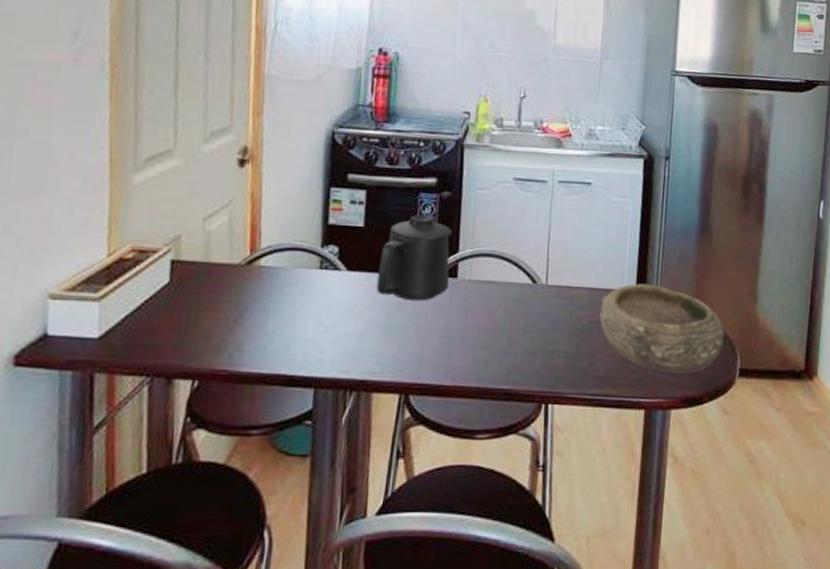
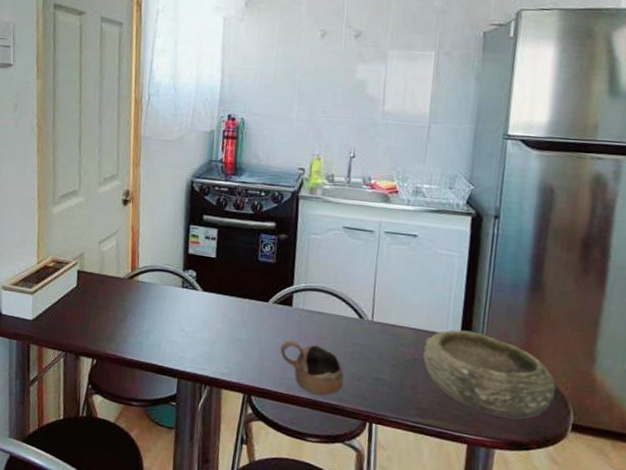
mug: present [376,215,452,301] -> none [225,251,288,322]
cup: none [443,318,517,381] -> present [280,340,344,396]

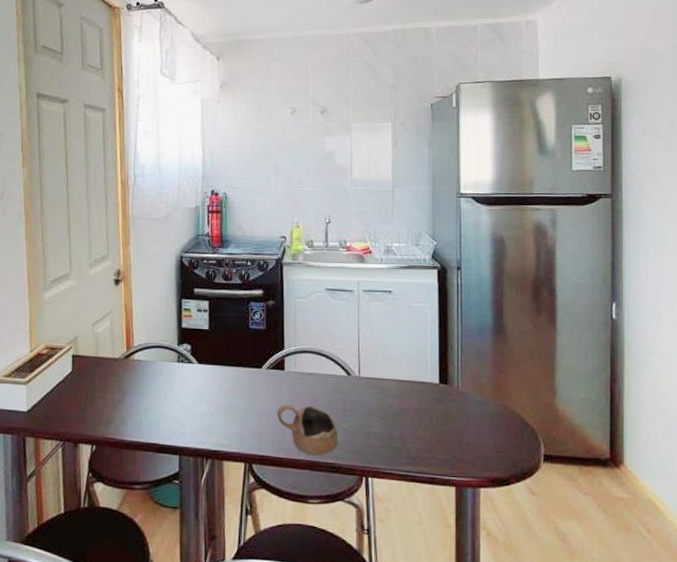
bowl: present [422,329,557,420] -> none [407,376,527,457]

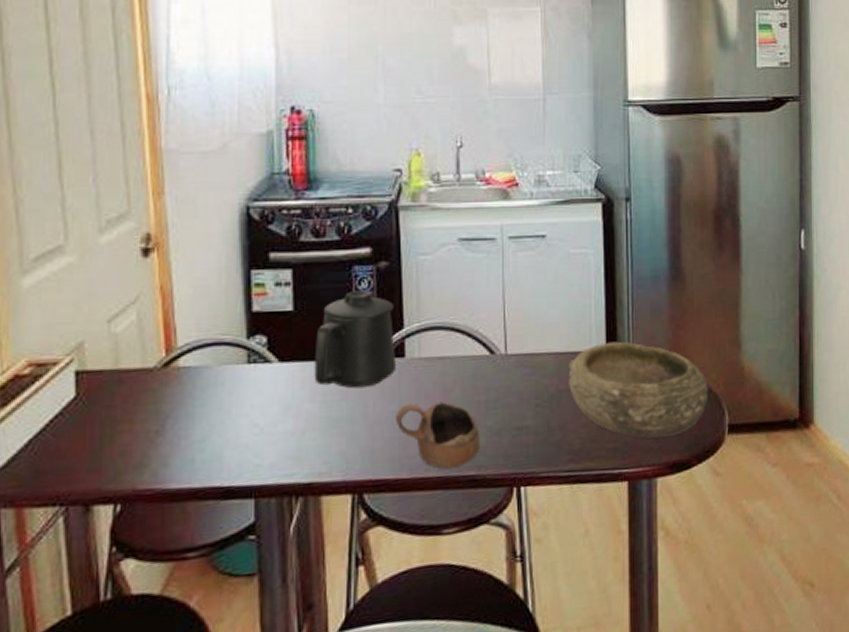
mug: none [221,319,279,389] -> present [314,290,397,389]
bowl: none [407,376,527,457] -> present [568,341,709,439]

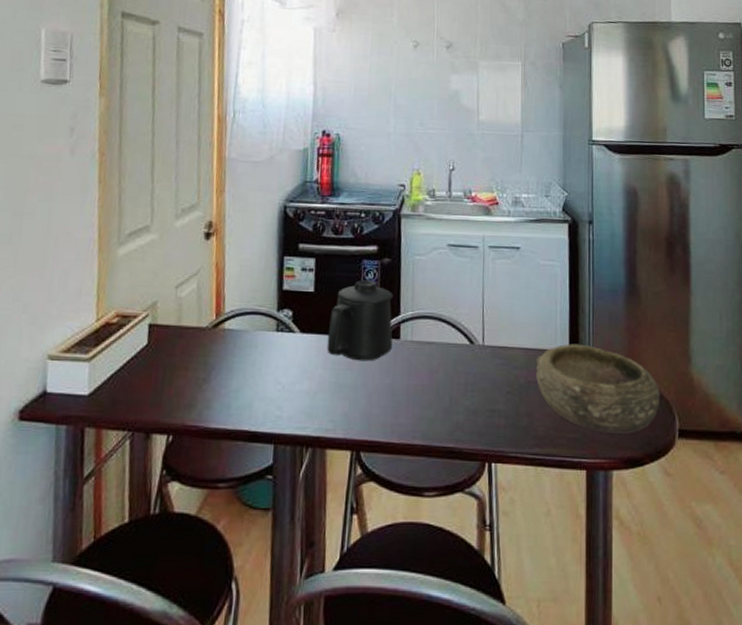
cup: present [395,401,481,470] -> none [389,378,459,439]

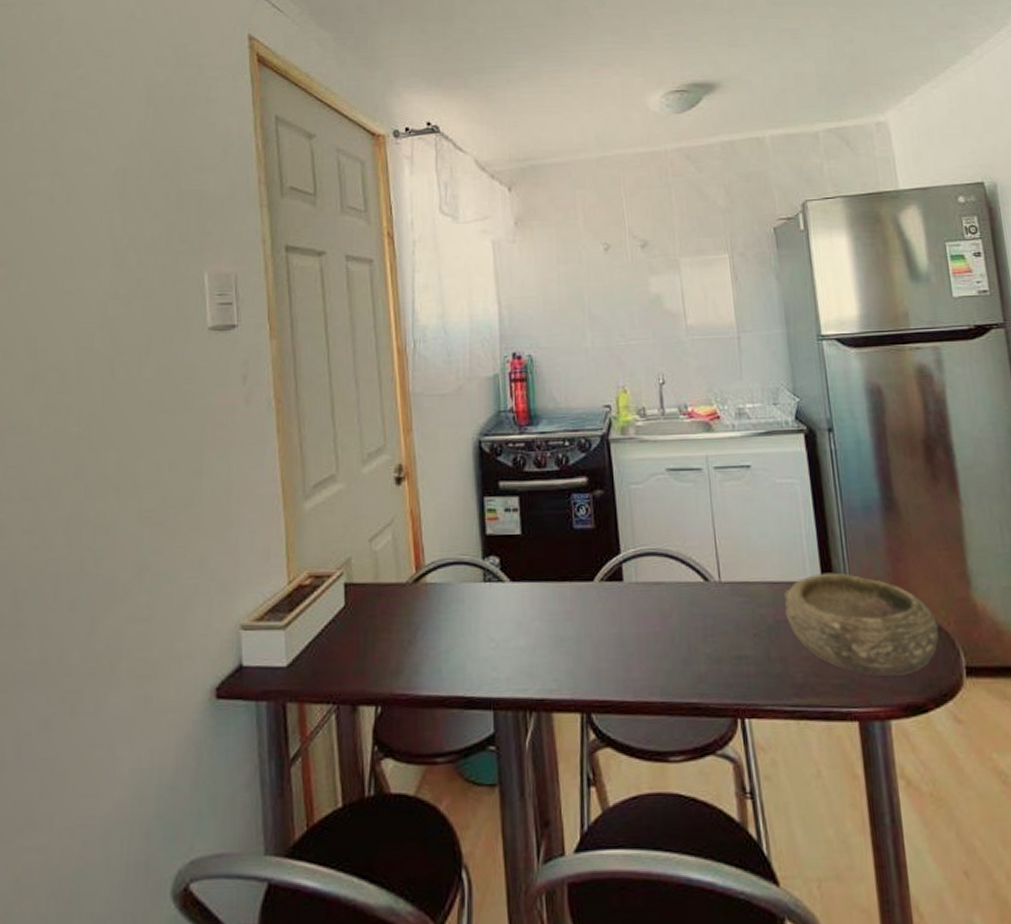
mug: present [327,280,393,362] -> none [541,517,616,610]

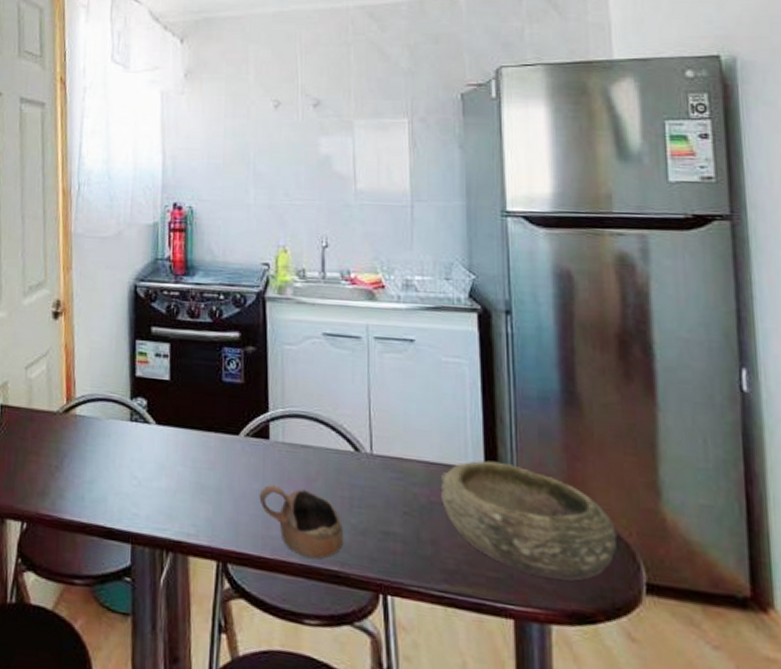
cup: none [617,626,701,695] -> present [259,484,344,560]

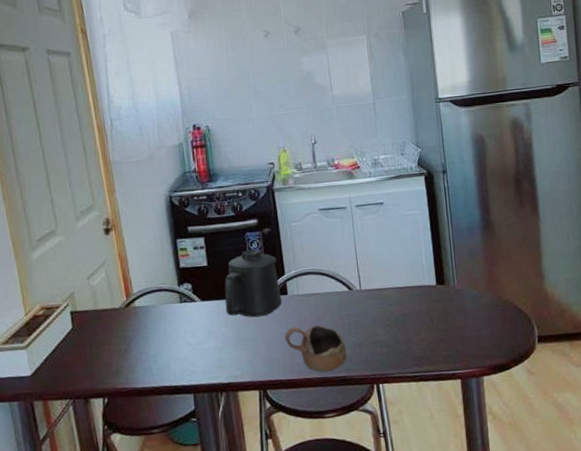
mug: none [186,370,262,462] -> present [224,249,283,318]
bowl: present [440,460,618,581] -> none [408,277,520,348]

